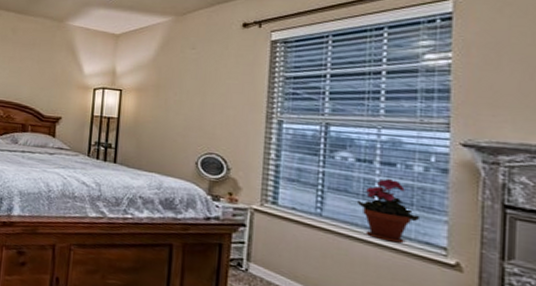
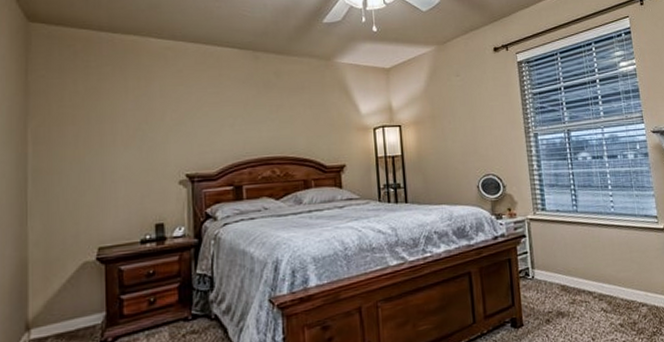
potted plant: present [356,179,419,244] -> none [598,169,638,223]

